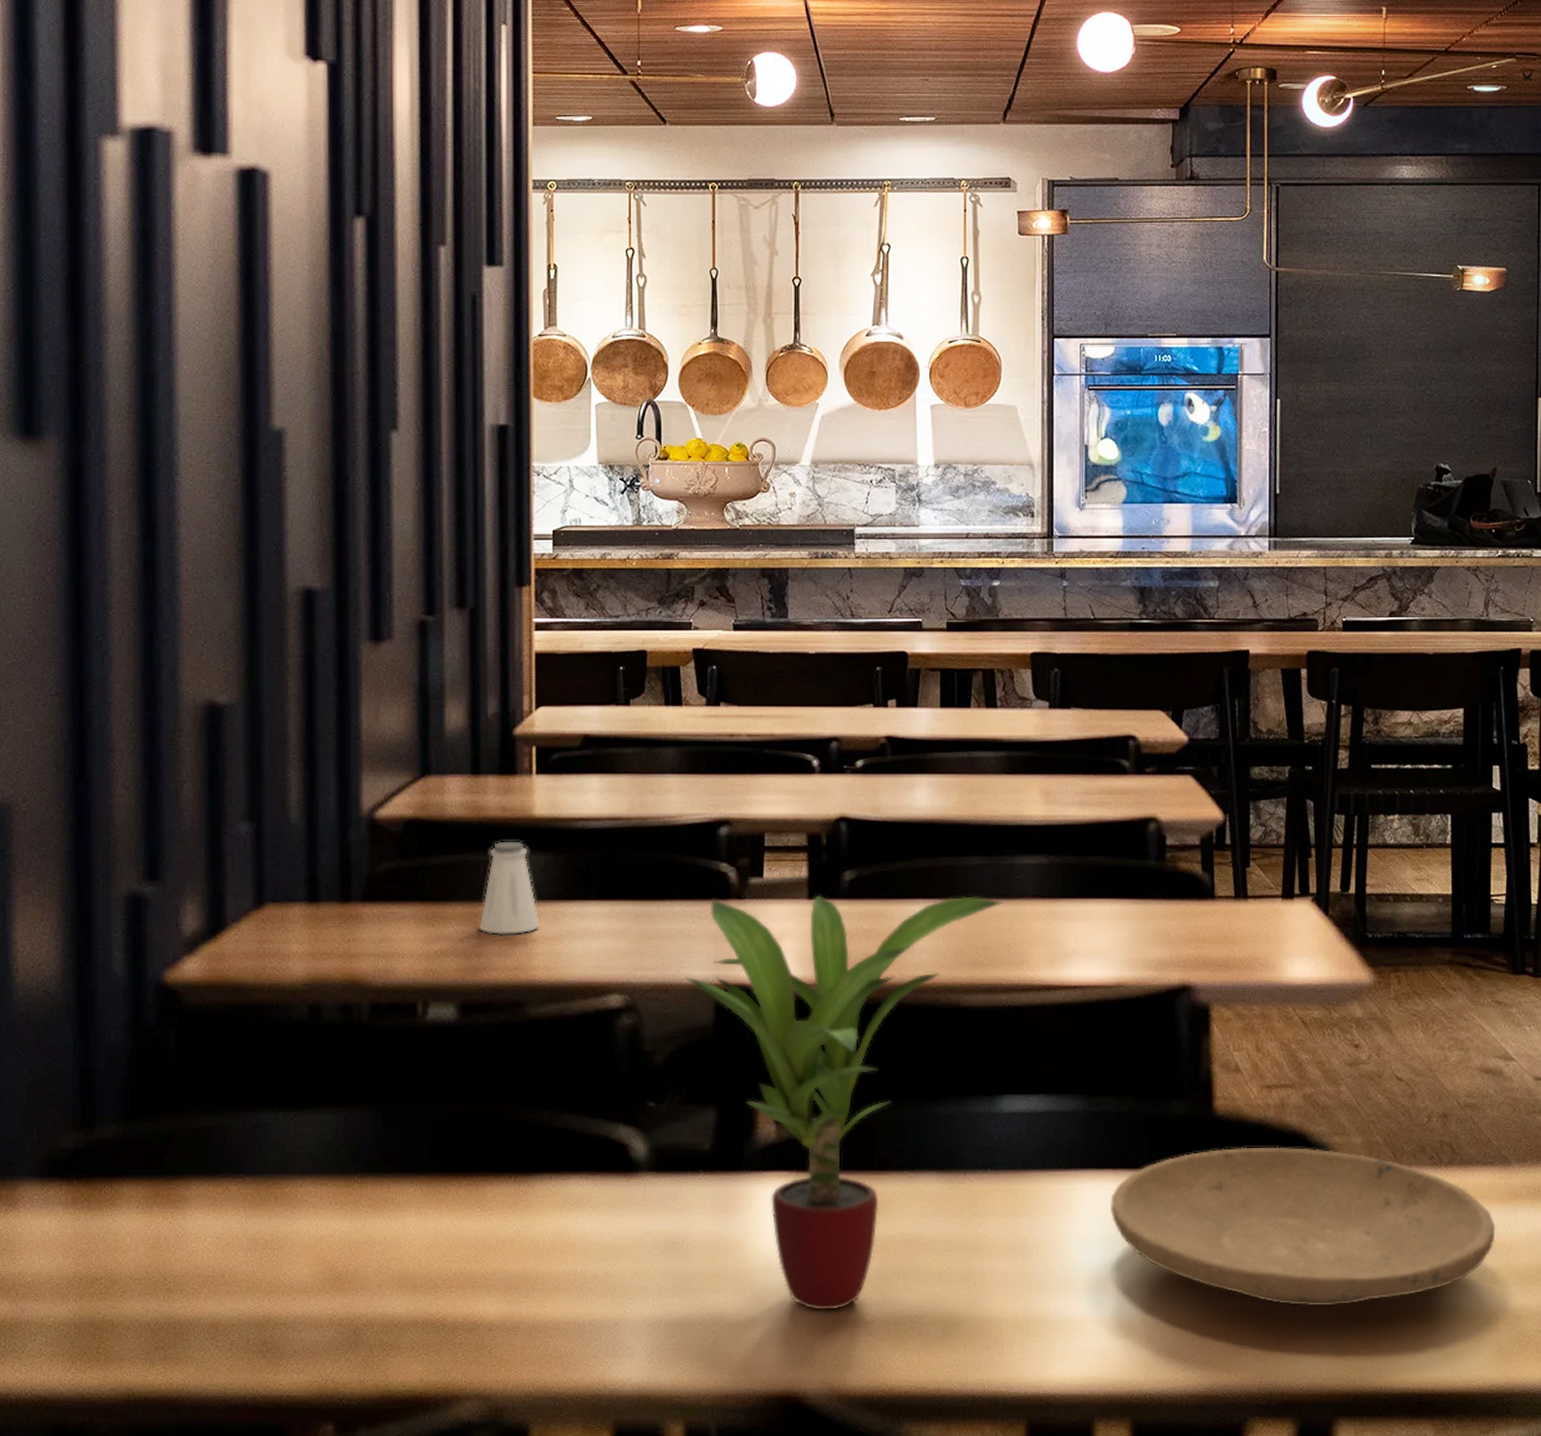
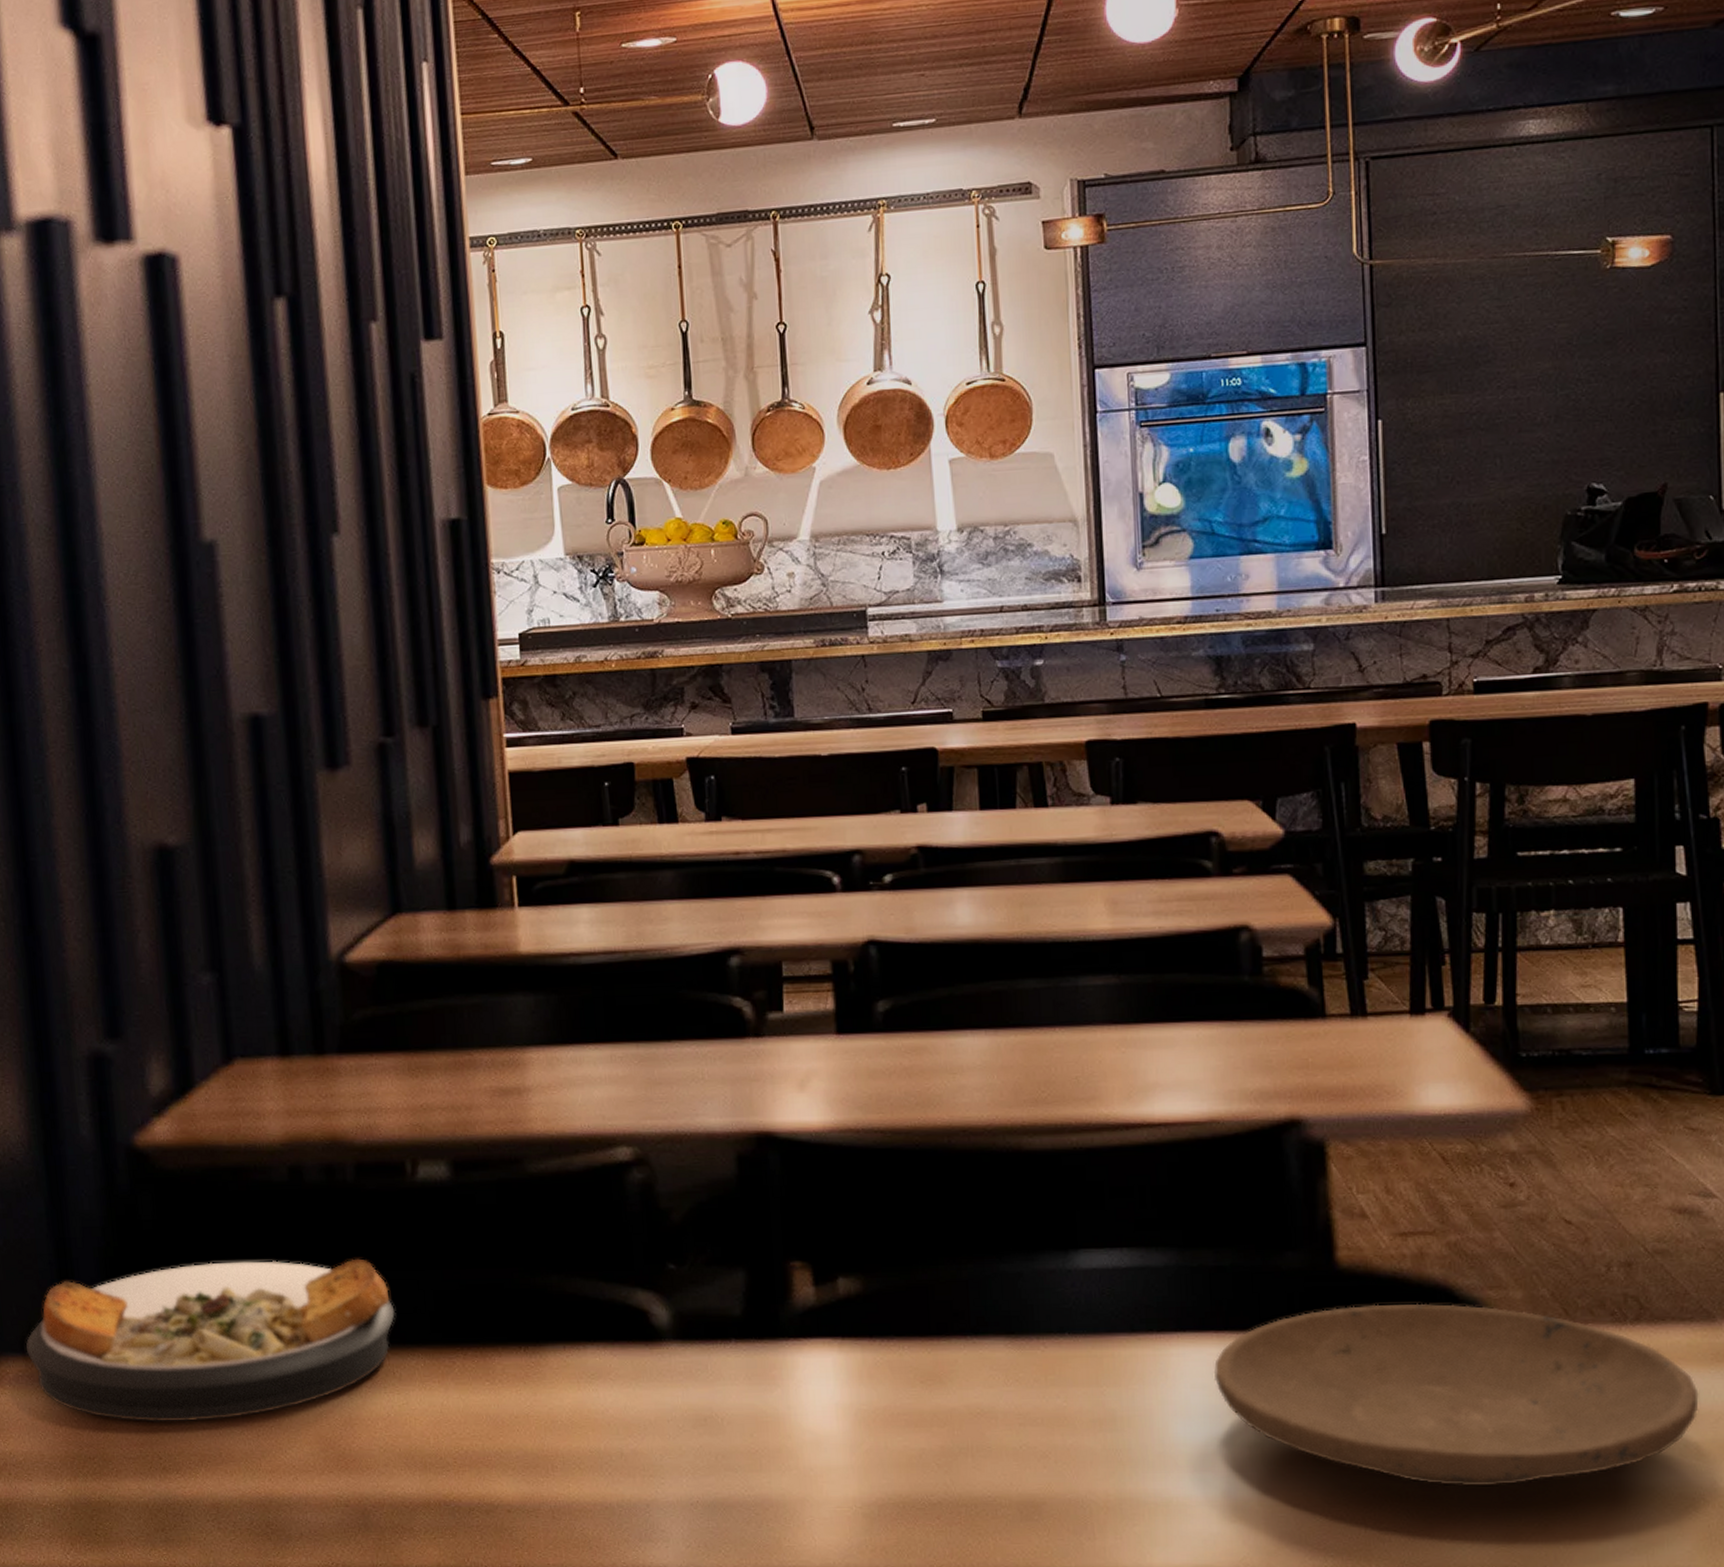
plate: none [43,1092,398,1245] -> present [26,1258,395,1423]
saltshaker: present [479,841,540,936] -> none [466,981,534,1086]
potted plant: present [686,894,1003,1310] -> none [702,1024,1067,1491]

